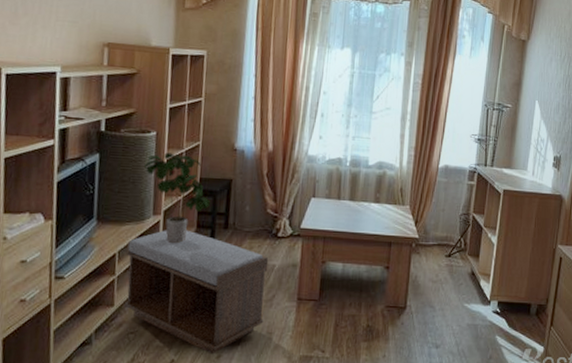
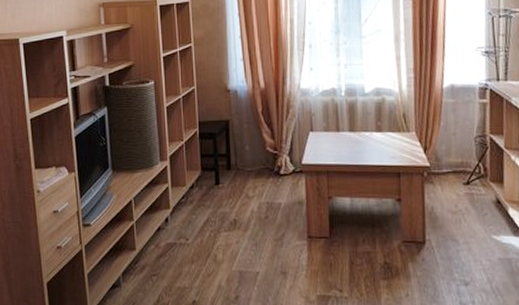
bench: present [124,229,269,355] -> none [140,173,276,295]
potted plant: present [145,152,211,243] -> none [148,100,212,186]

